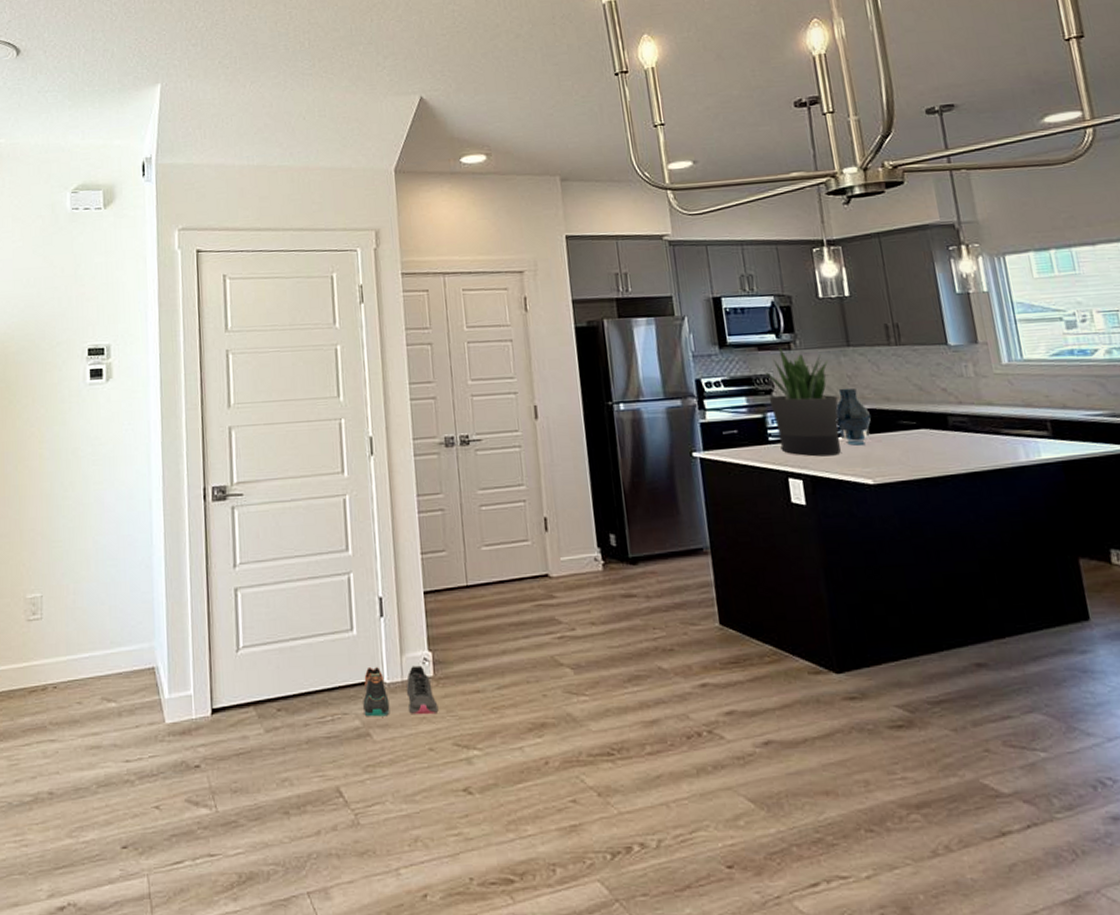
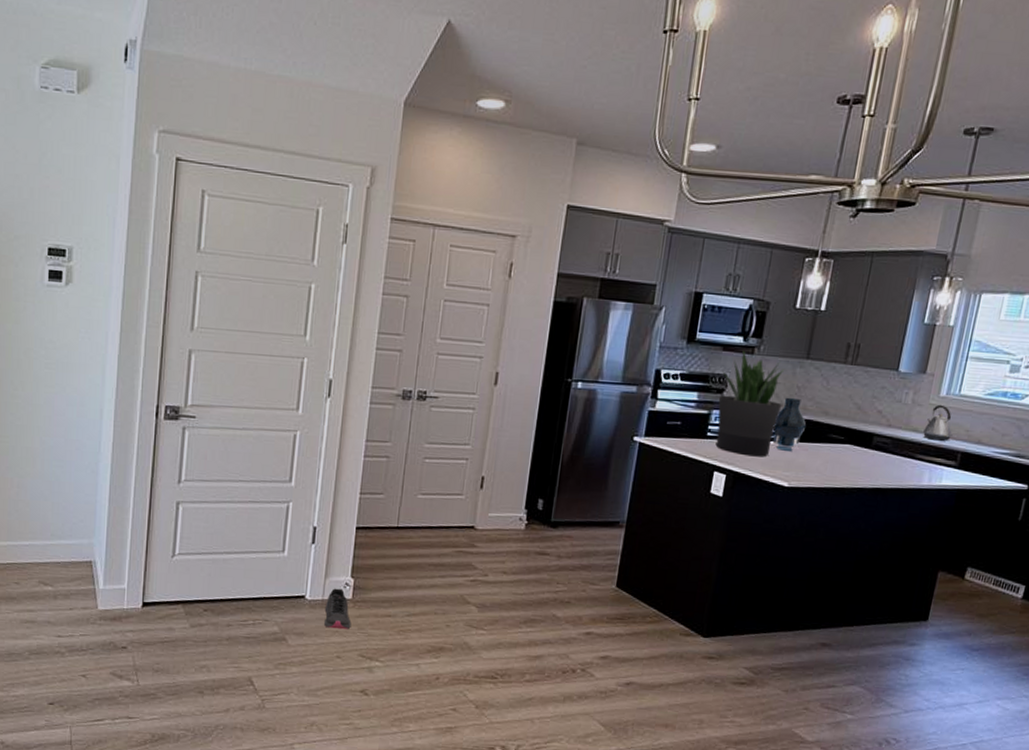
athletic shoe: present [363,667,390,717] -> none [283,585,308,627]
kettle: none [998,373,1032,412] -> present [923,404,952,441]

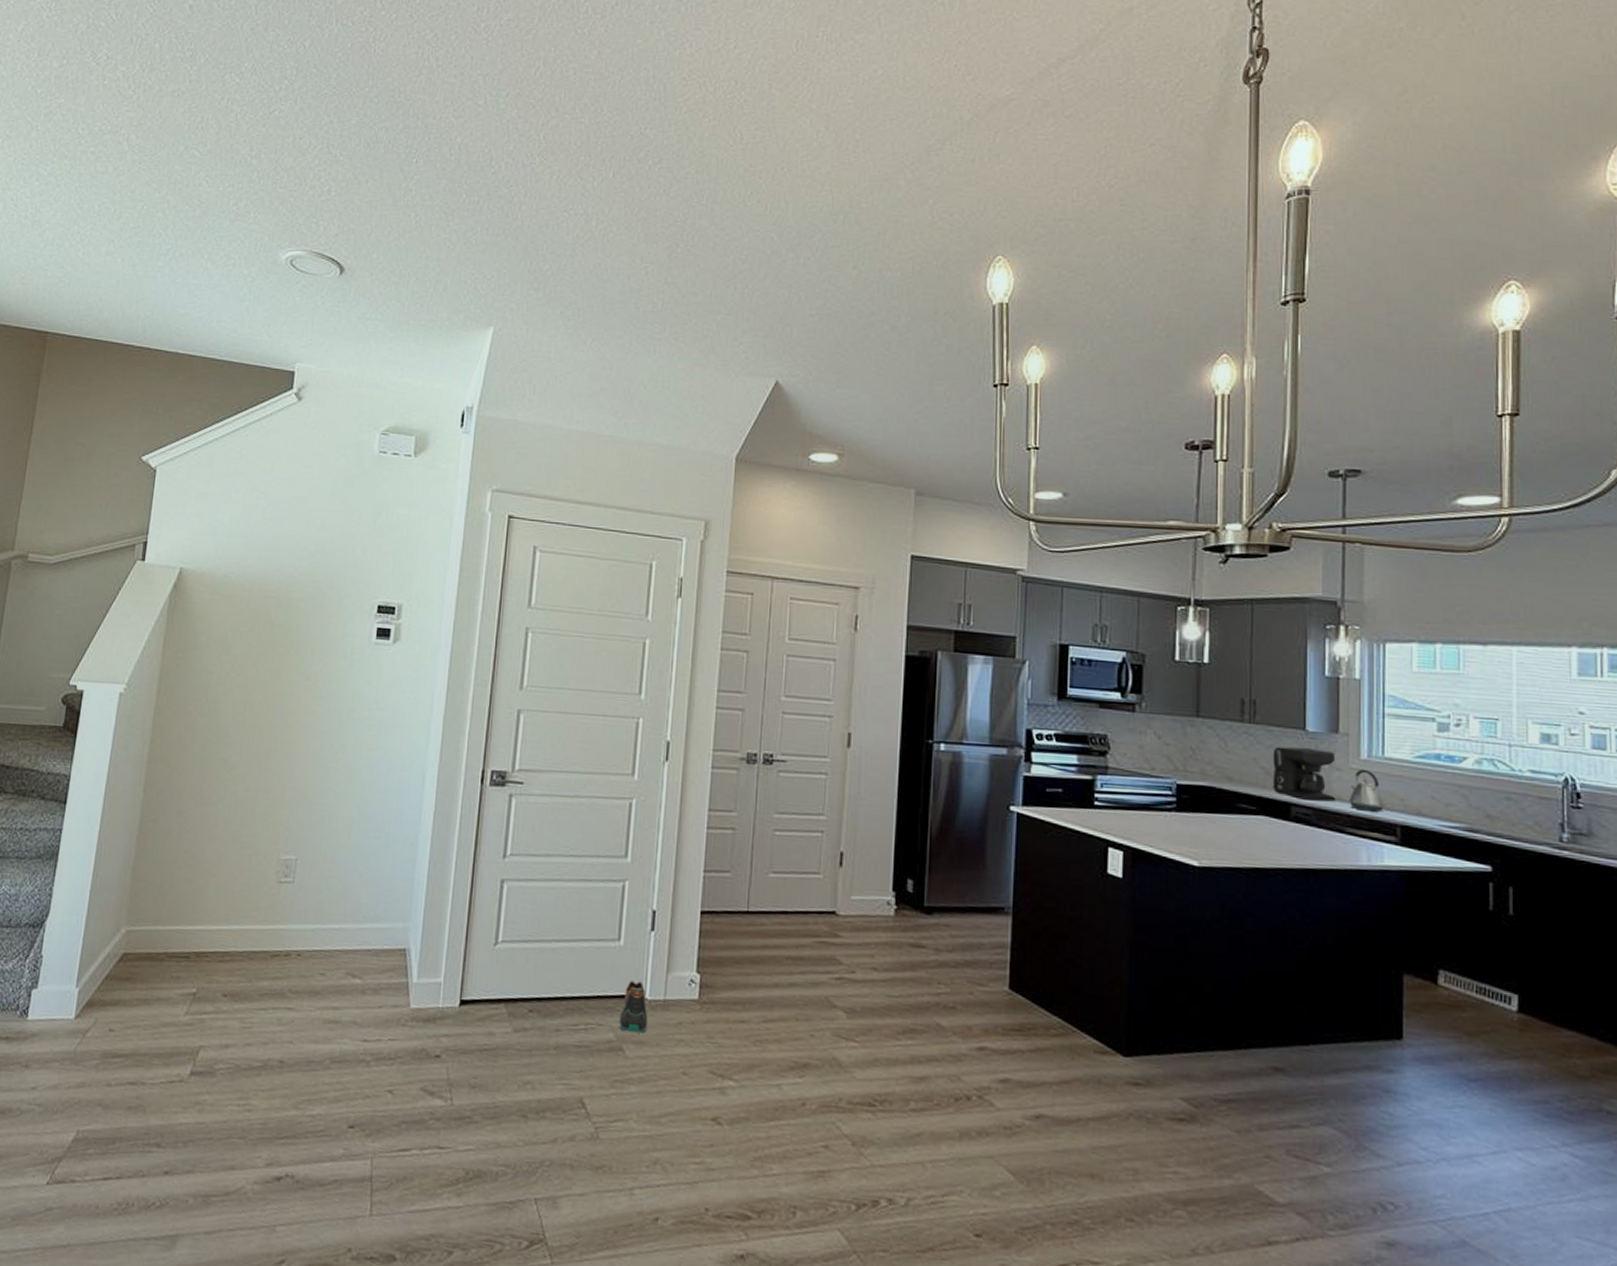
athletic shoe: none [283,585,308,627] -> present [619,981,648,1034]
athletic shoe: present [324,588,352,630] -> none [667,985,699,1039]
planter: present [715,350,784,457] -> none [1102,707,1177,831]
vase: present [772,397,807,451] -> none [1171,760,1209,824]
coffee maker: none [861,385,919,433] -> present [1272,747,1336,802]

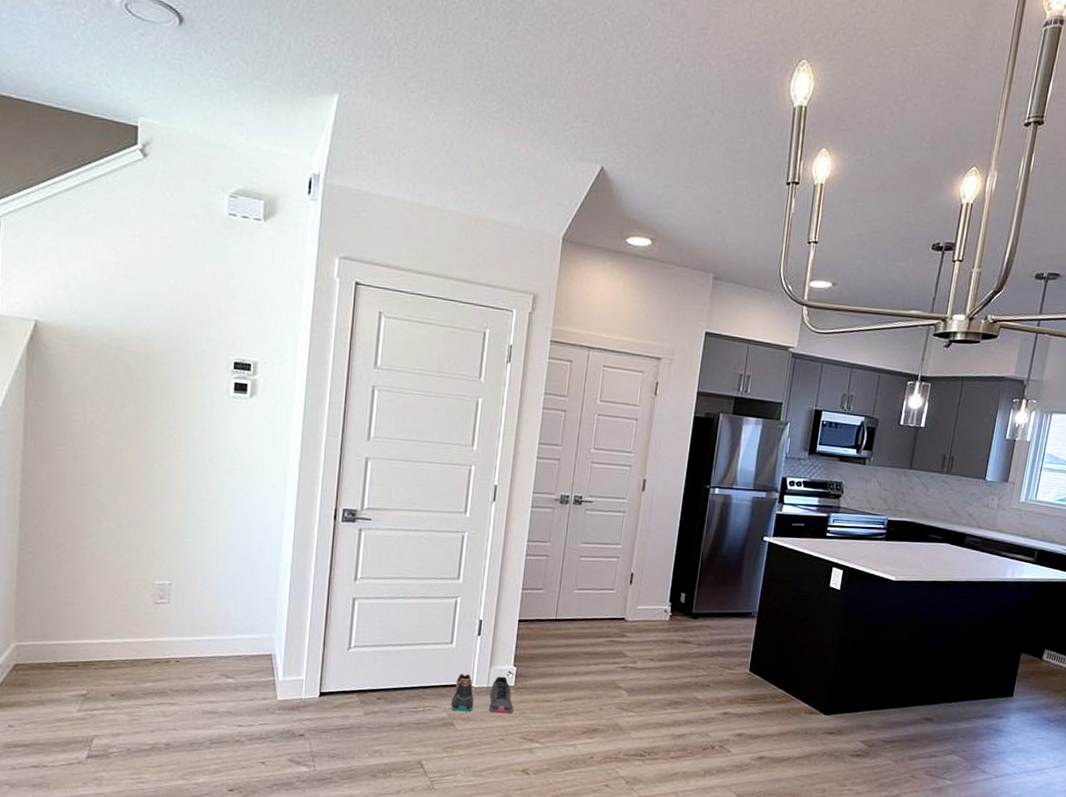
athletic shoe: none [667,985,699,1039] -> present [489,676,514,714]
coffee maker: present [1272,747,1336,802] -> none [955,492,1003,533]
kettle: present [1350,769,1384,812] -> none [1007,509,1030,540]

